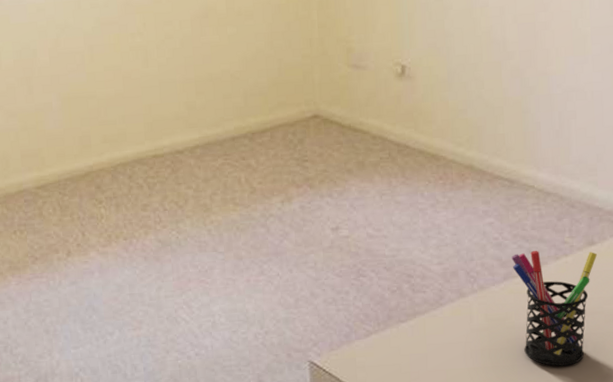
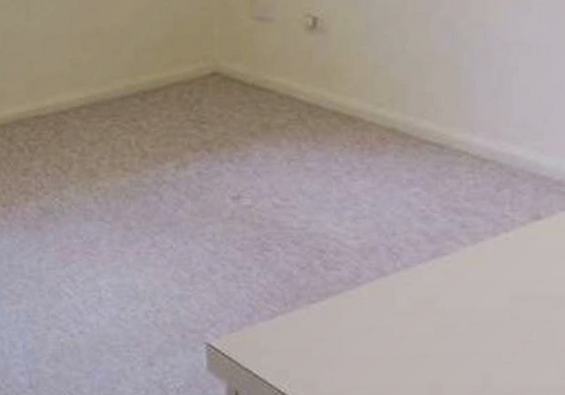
pen holder: present [511,250,597,366] -> none [441,224,544,357]

